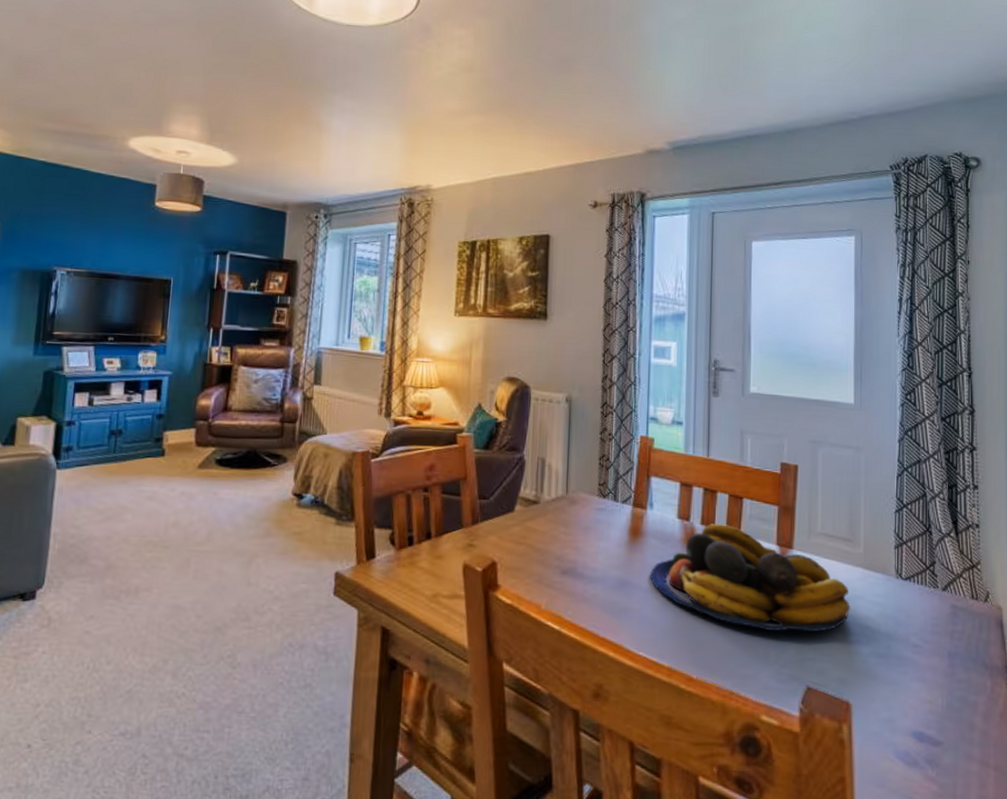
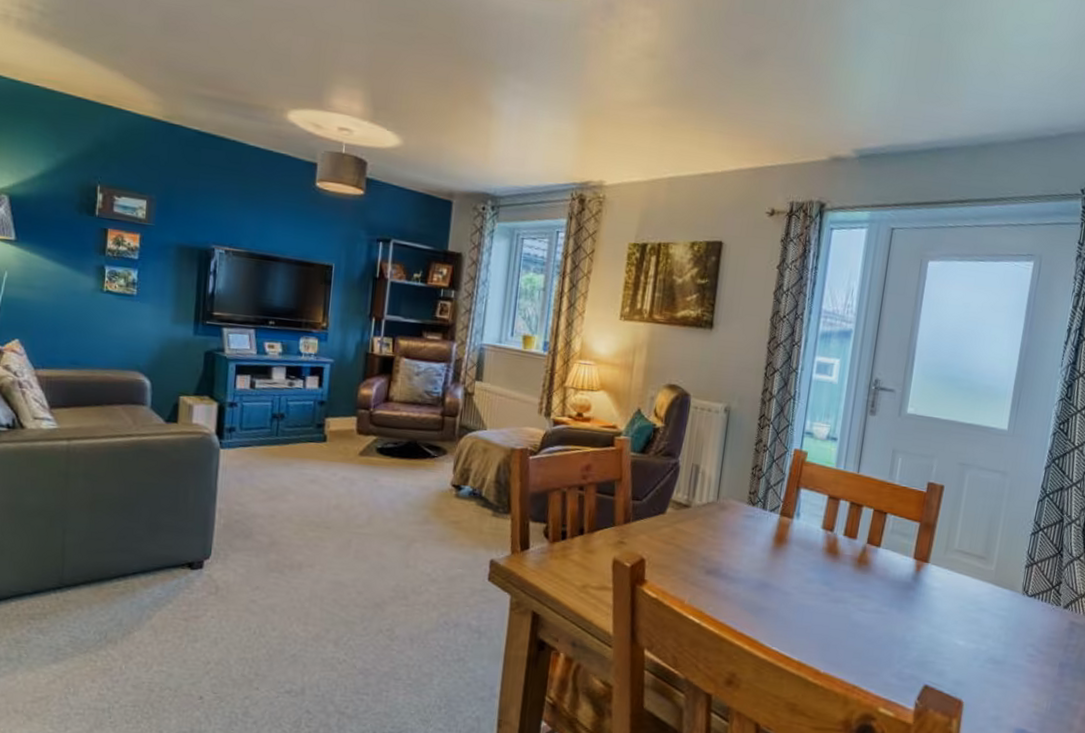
fruit bowl: present [650,524,851,632] -> none [790,535,976,639]

